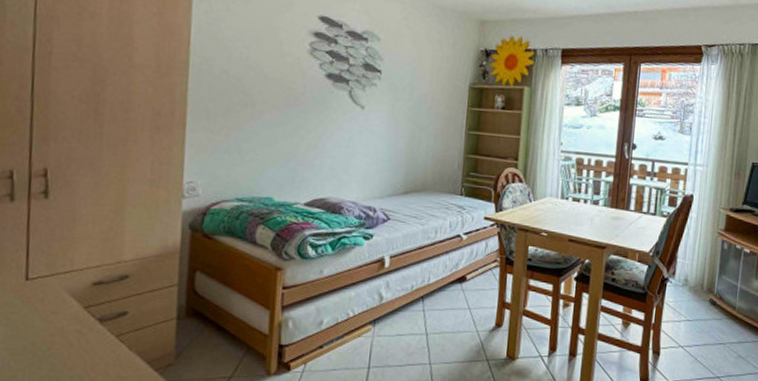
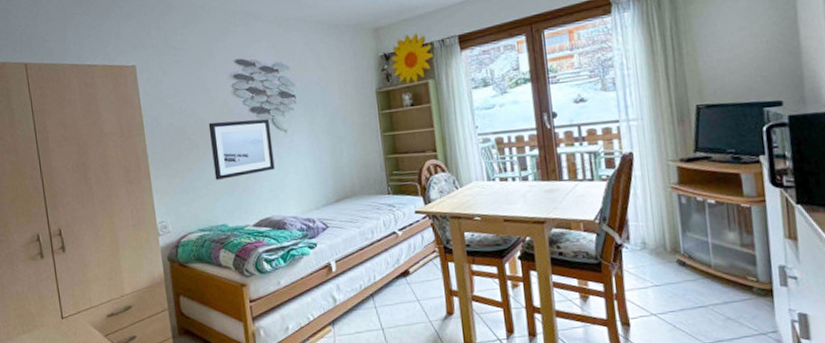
wall art: none [268,79,347,148] -> present [208,119,275,180]

